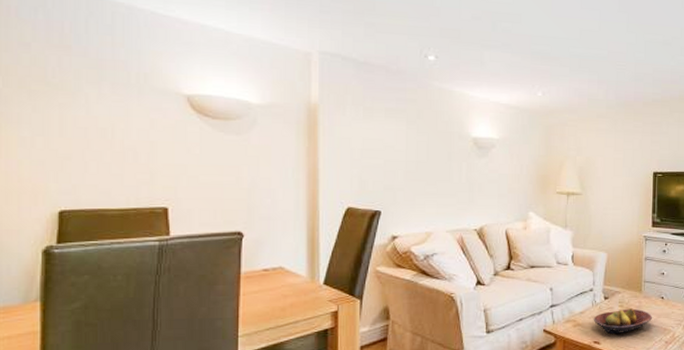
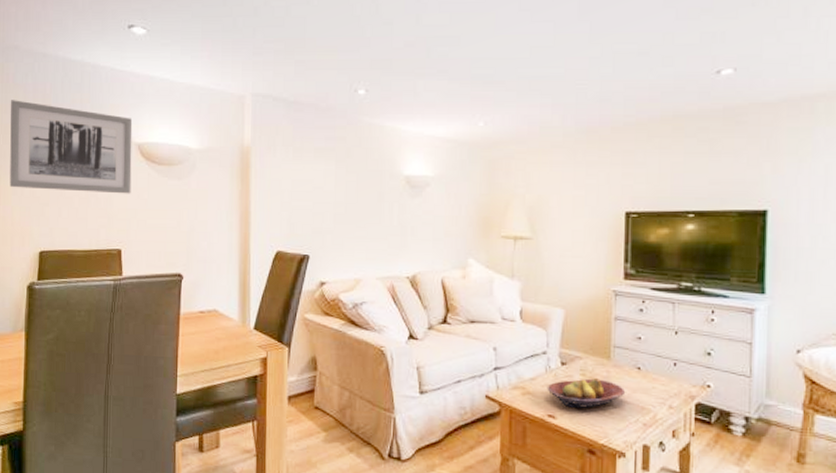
wall art: none [12,37,180,149] -> present [10,100,133,194]

